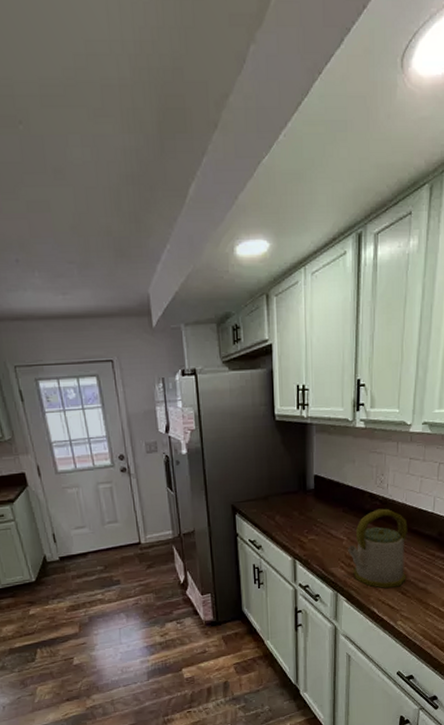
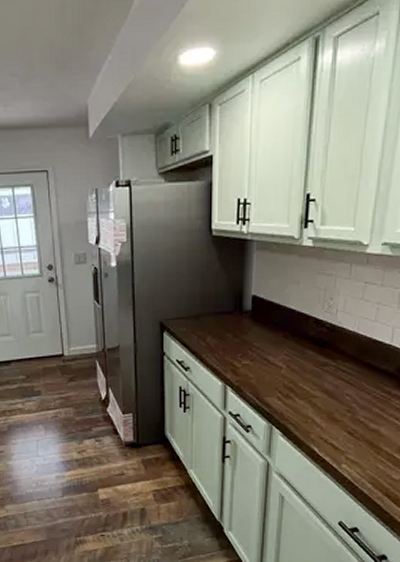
kettle: present [347,508,408,589] -> none [285,336,359,426]

